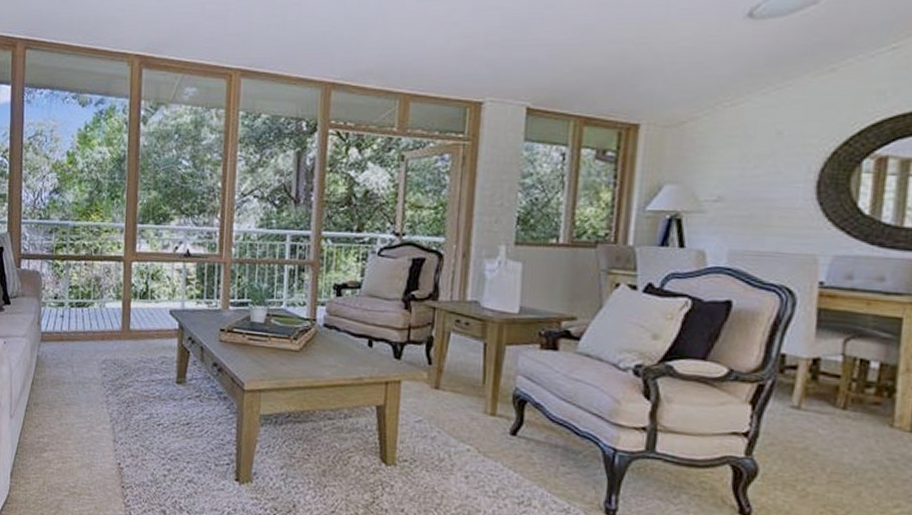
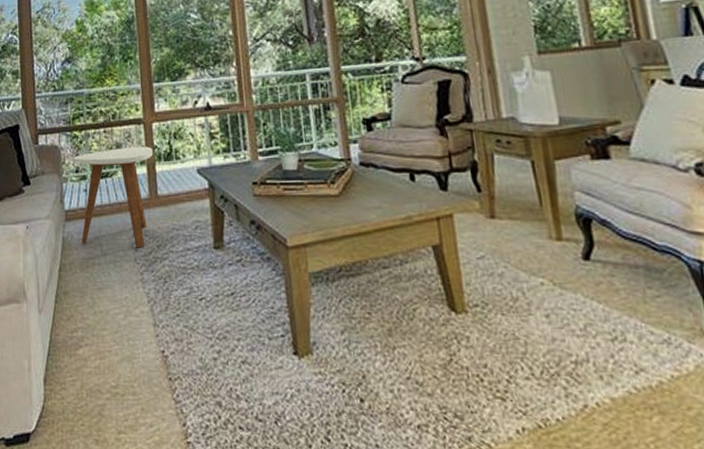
side table: none [54,281,130,374] -> present [74,146,153,248]

